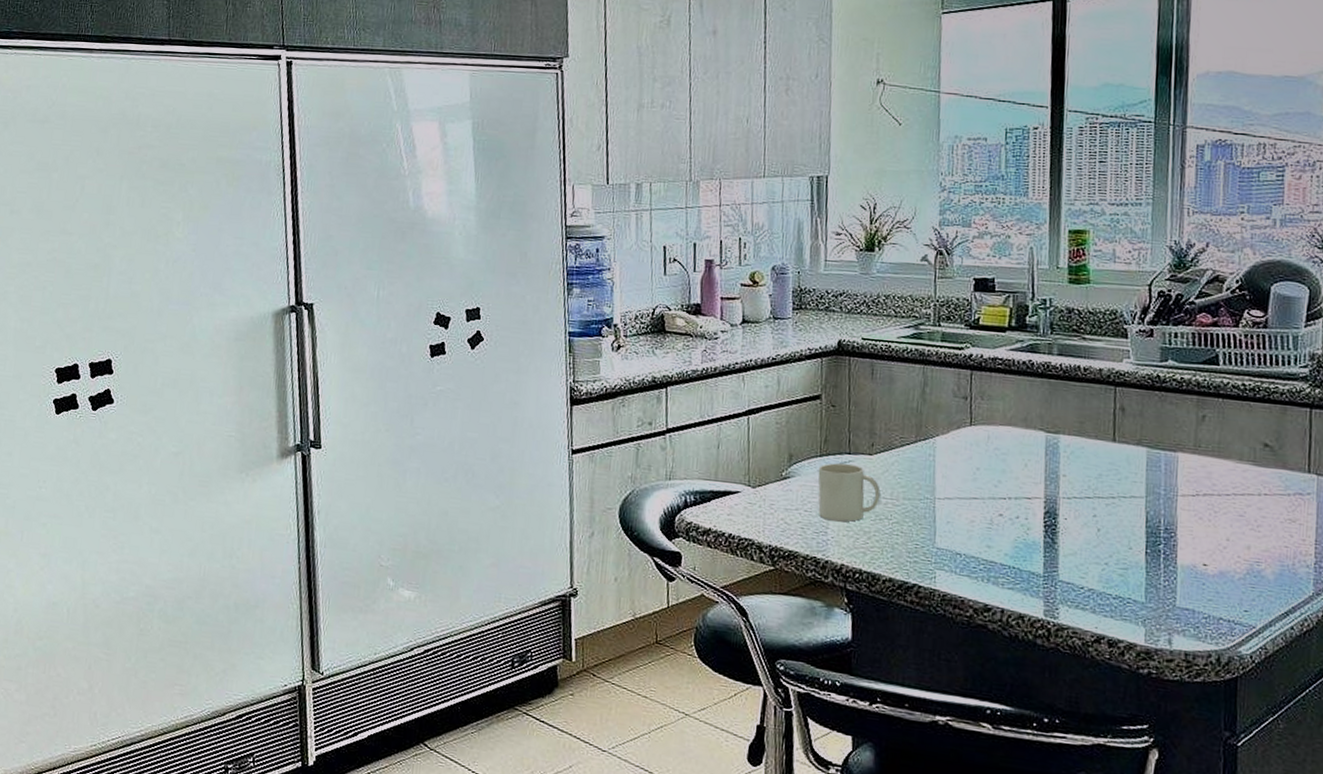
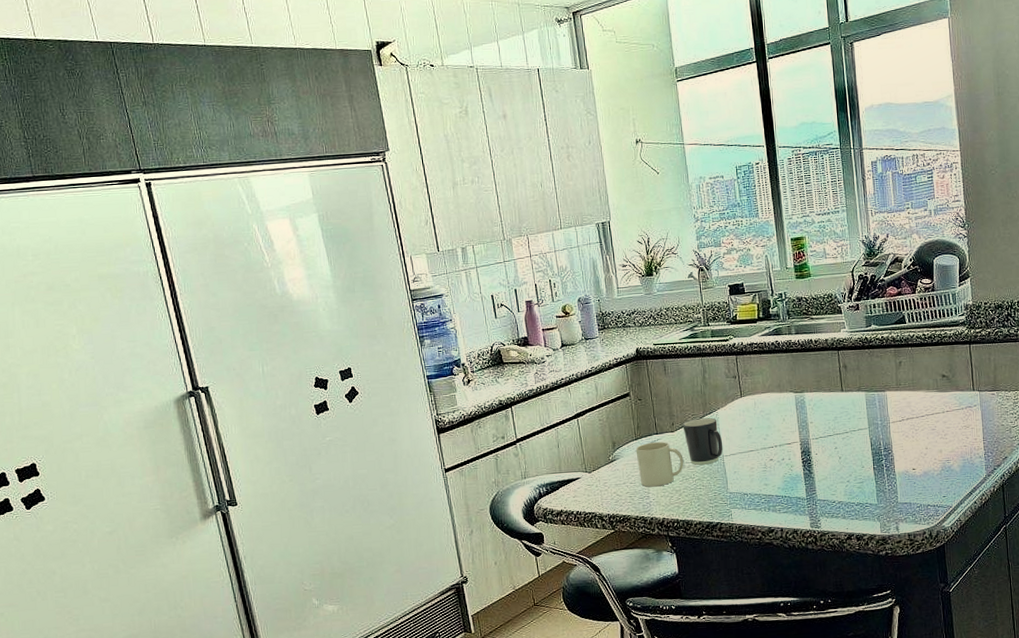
mug: none [885,443,937,506] -> present [682,418,723,465]

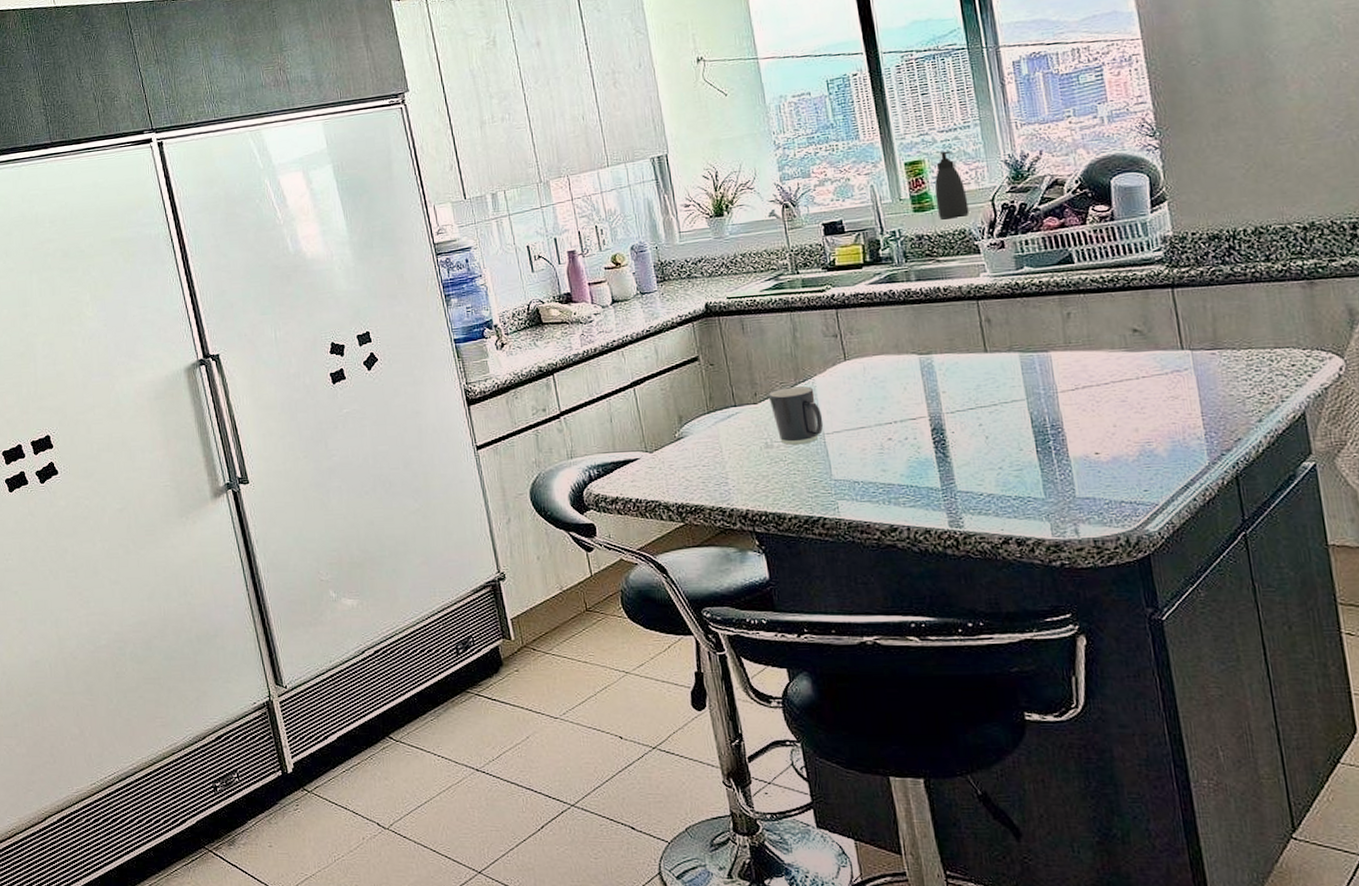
mug: present [636,441,684,487] -> none [708,415,772,471]
soap dispenser: none [812,230,836,286] -> present [934,151,969,220]

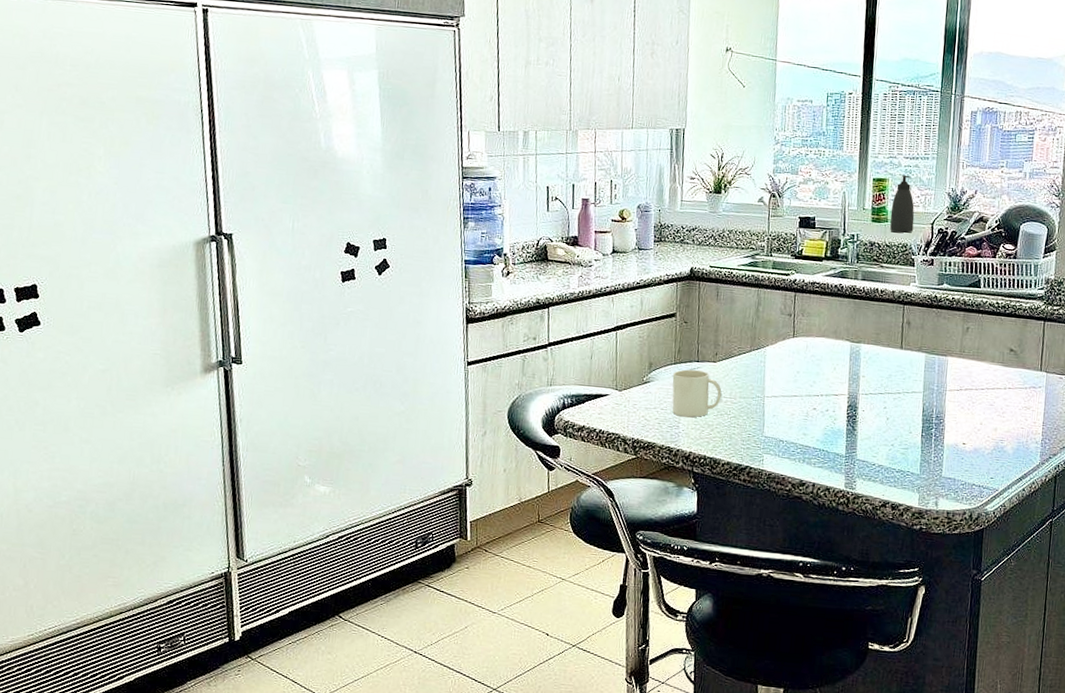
mug: none [708,415,772,471] -> present [672,369,722,418]
mug: present [768,386,824,445] -> none [726,352,766,403]

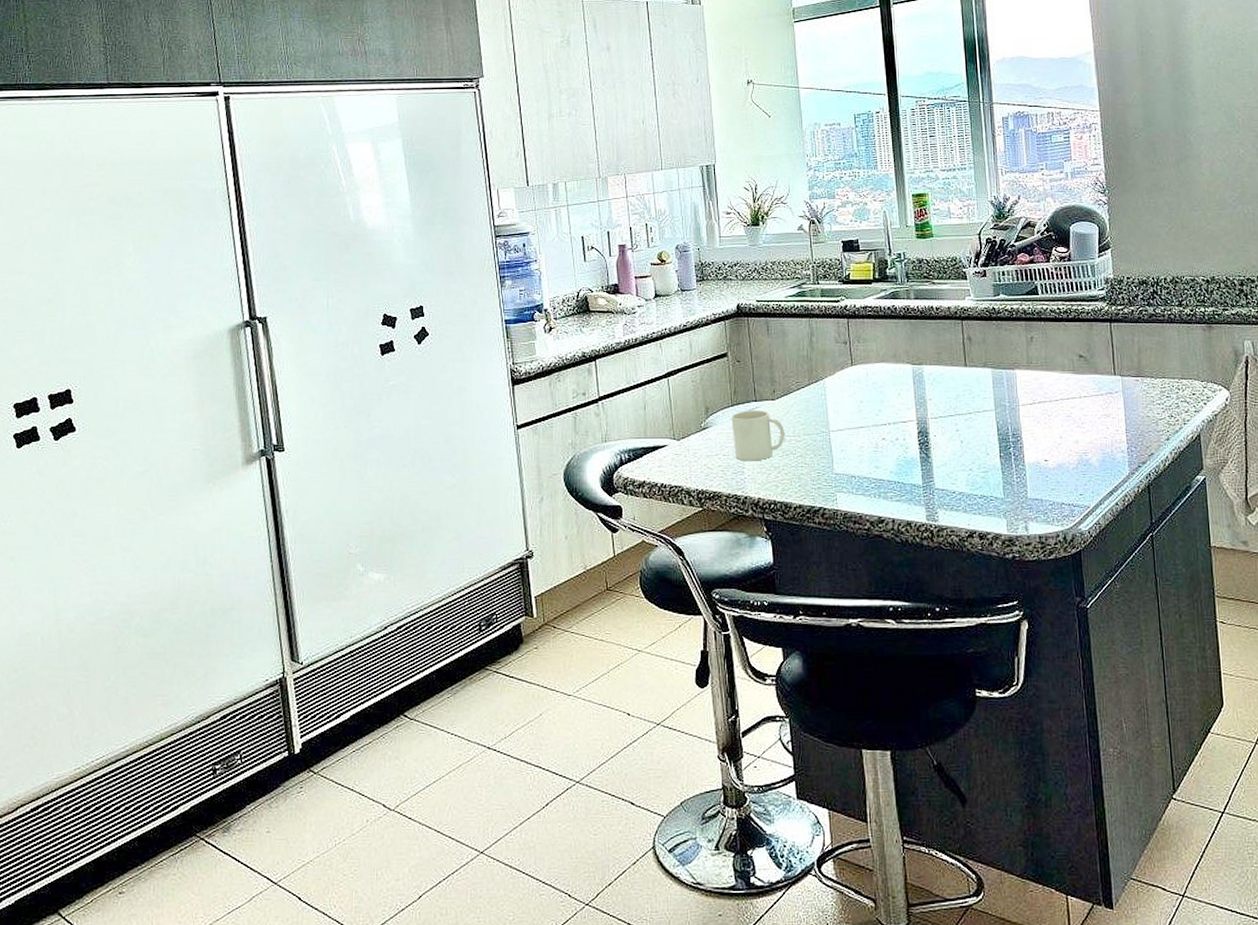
soap dispenser: present [890,175,915,233] -> none [934,187,961,247]

